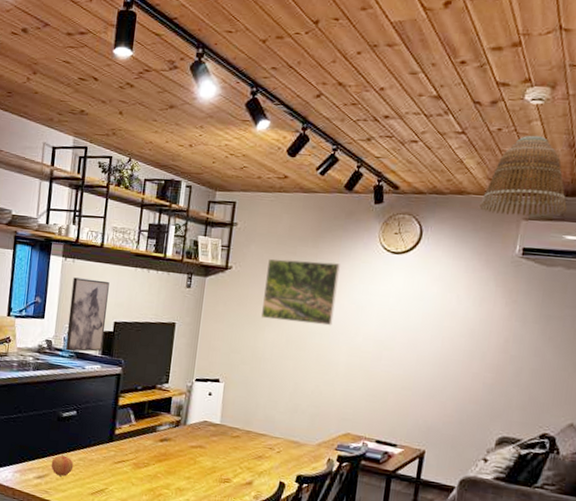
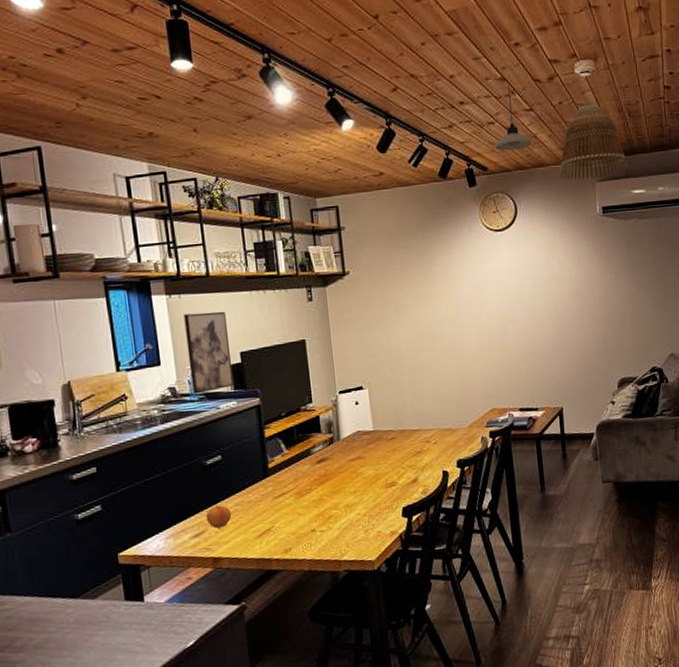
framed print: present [261,258,340,326] -> none [383,250,457,317]
pendant light: none [413,103,456,173] -> present [495,84,532,151]

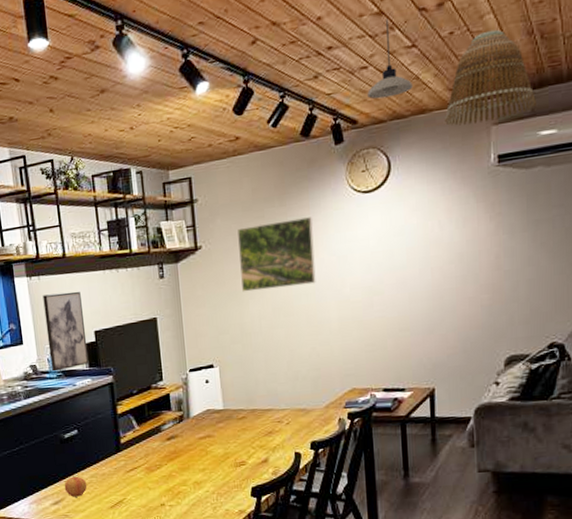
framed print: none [383,250,457,317] -> present [238,217,316,292]

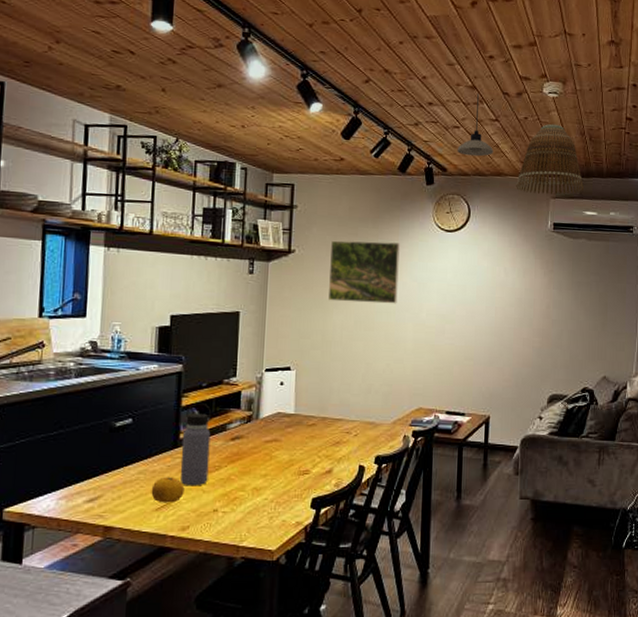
wall art: present [43,291,89,371] -> none [114,269,162,352]
apple: present [64,475,87,497] -> none [104,469,133,495]
fruit: none [104,477,133,502] -> present [151,477,185,503]
water bottle: none [122,408,152,485] -> present [180,402,212,486]

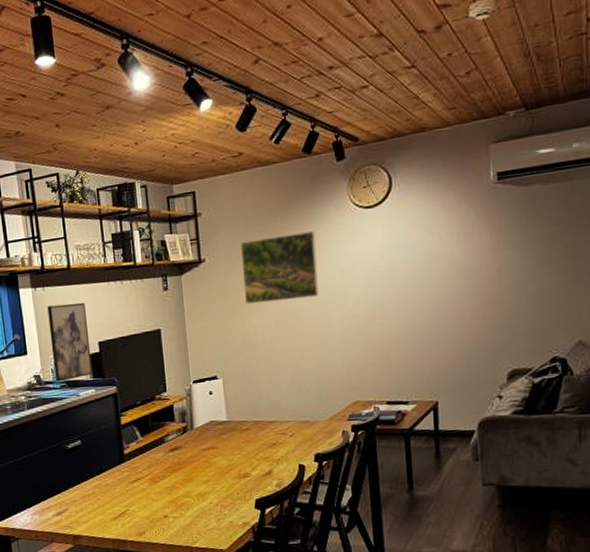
wall art: none [114,269,162,352] -> present [47,302,93,382]
fruit: present [151,477,185,503] -> none [107,489,136,513]
water bottle: present [180,402,212,486] -> none [125,419,155,496]
pendant light: present [457,93,493,157] -> none [368,40,413,118]
lamp shade: present [515,124,585,195] -> none [443,51,535,144]

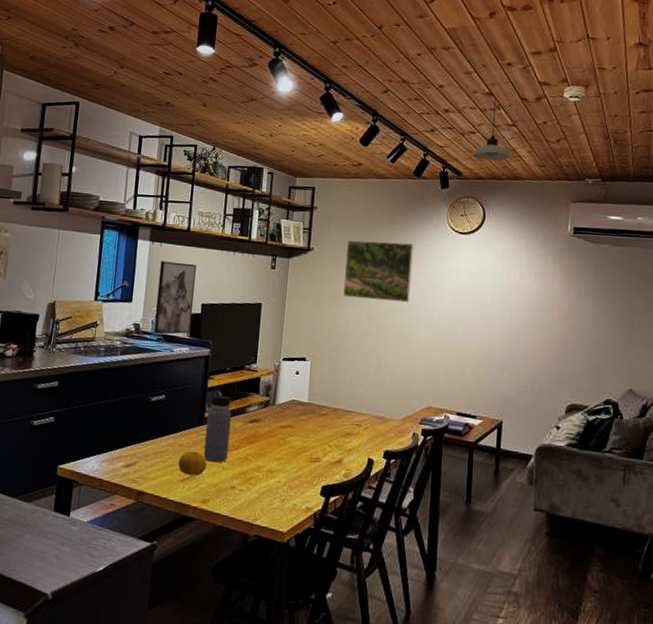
fruit: none [107,489,136,513] -> present [178,451,207,476]
water bottle: none [125,419,155,496] -> present [203,385,234,463]
pendant light: none [368,40,413,118] -> present [473,99,510,161]

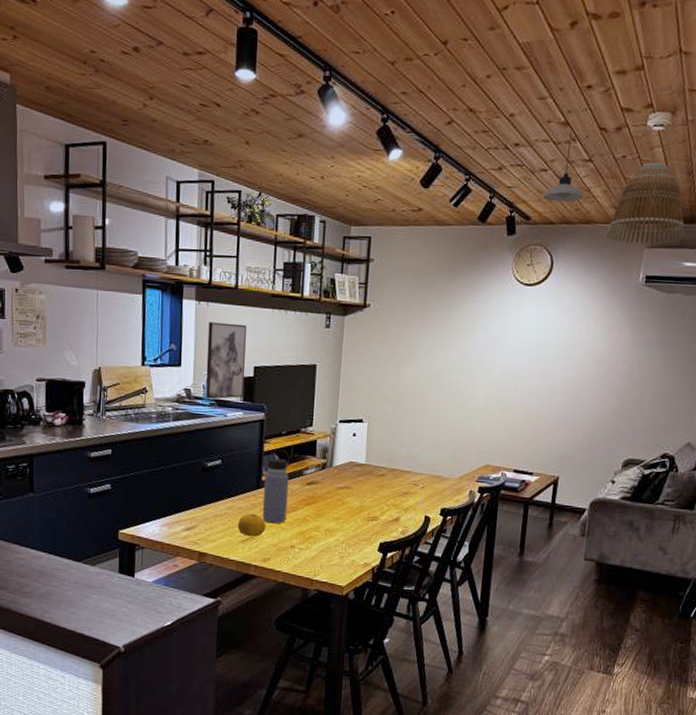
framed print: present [343,240,414,303] -> none [401,294,476,361]
lamp shade: none [532,127,609,199] -> present [605,162,686,244]

